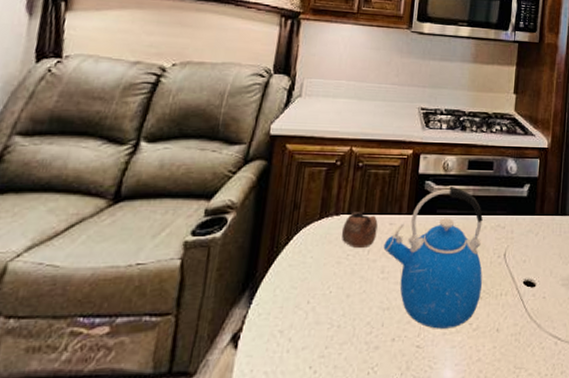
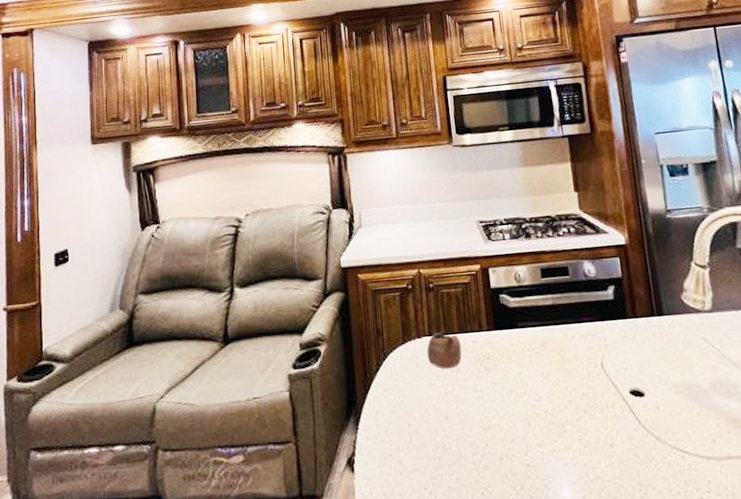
kettle: present [383,185,483,329] -> none [471,296,585,447]

